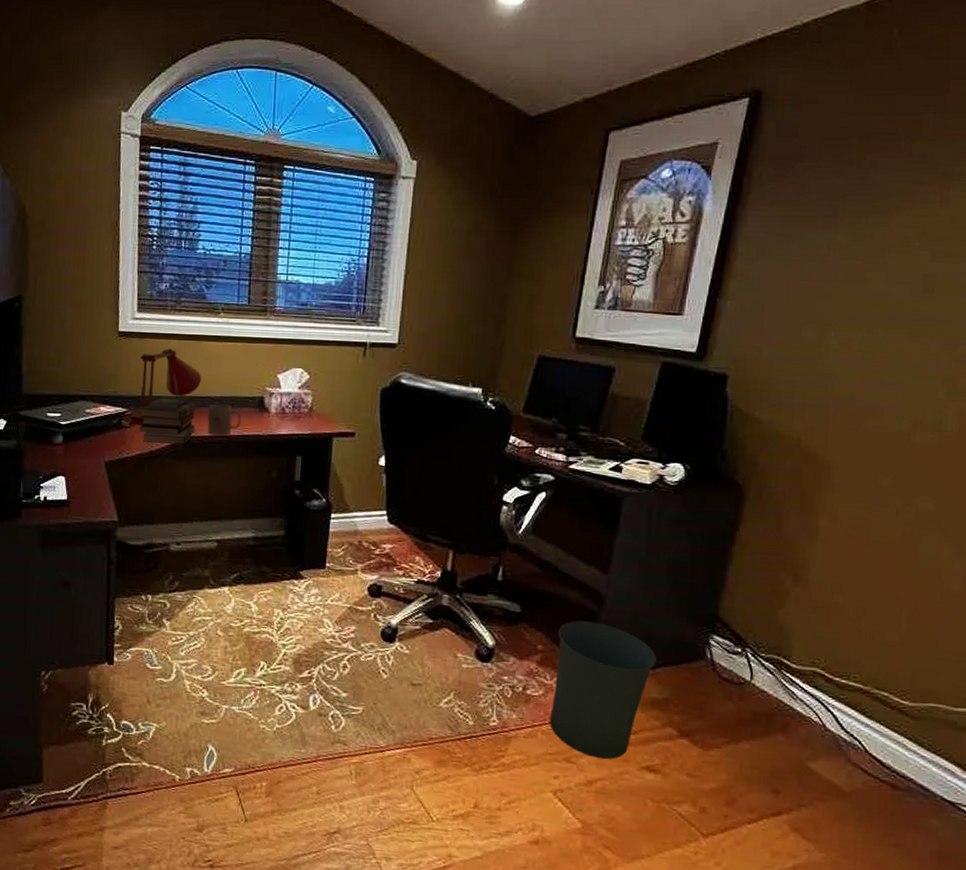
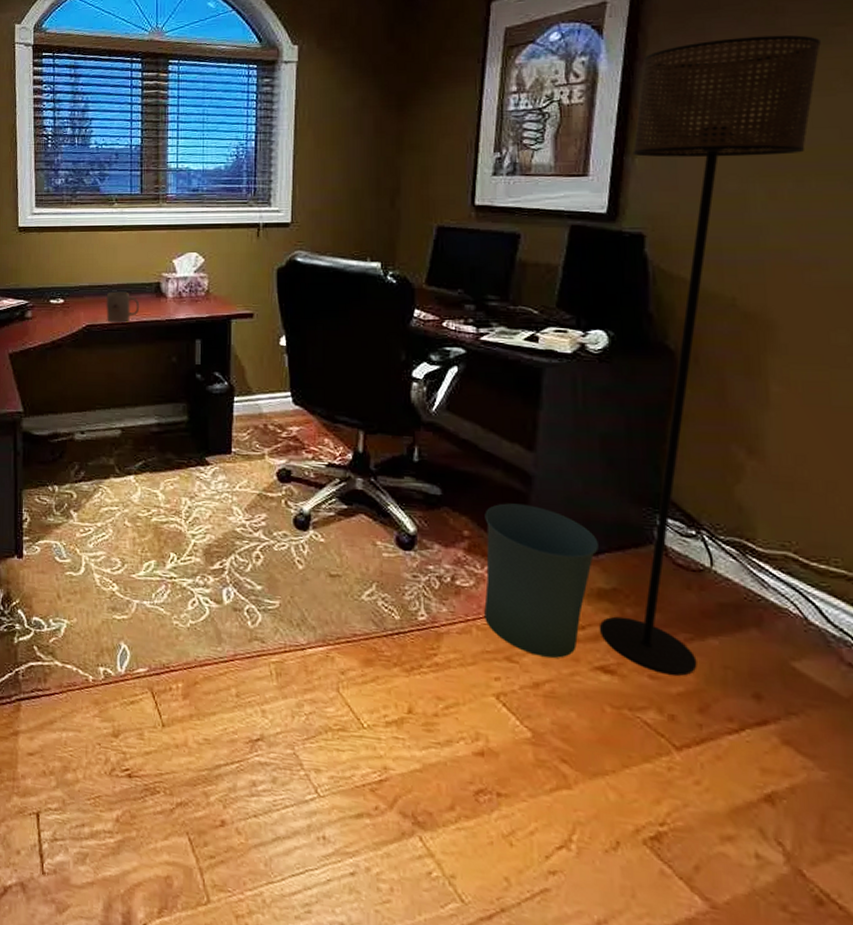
desk lamp: present [121,348,202,426] -> none [23,240,99,316]
books: present [140,397,197,444] -> none [40,287,95,333]
floor lamp: none [650,189,905,774] -> present [600,35,821,676]

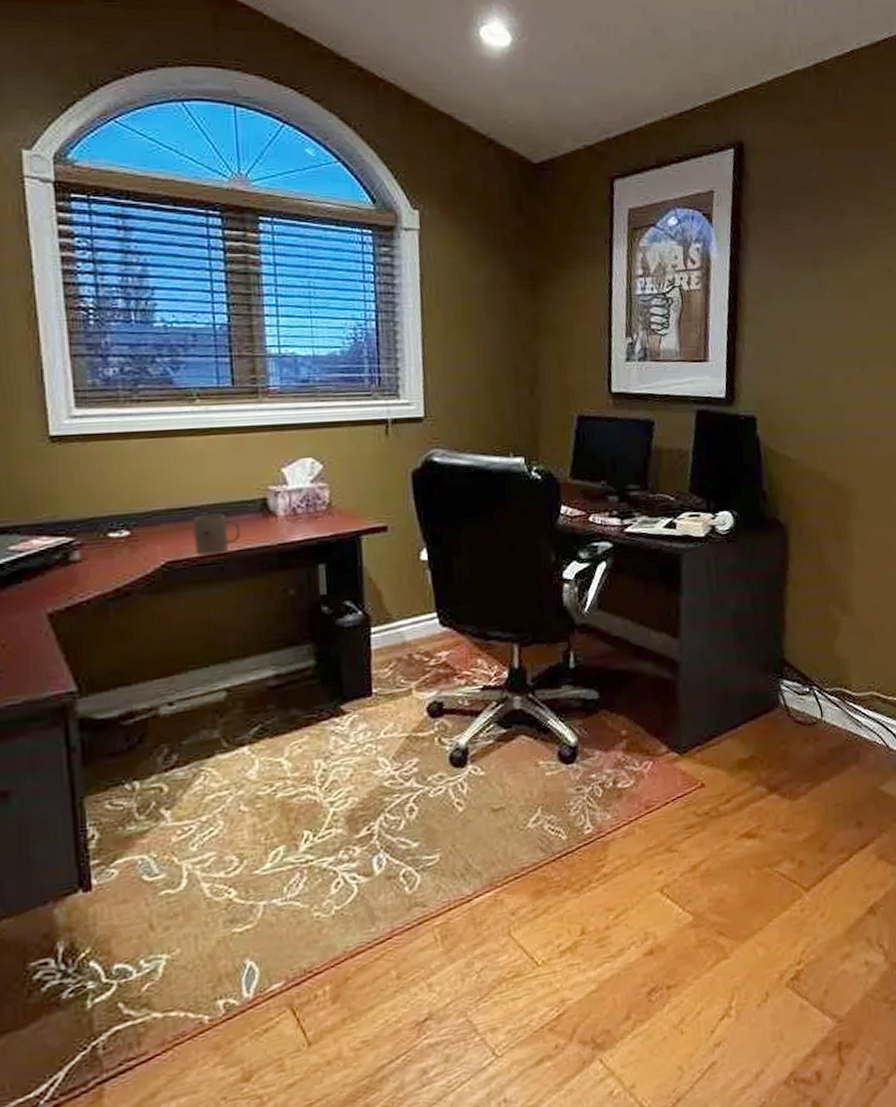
waste bin: present [484,503,598,658] -> none [639,691,737,839]
floor lamp: present [600,35,821,676] -> none [742,234,872,825]

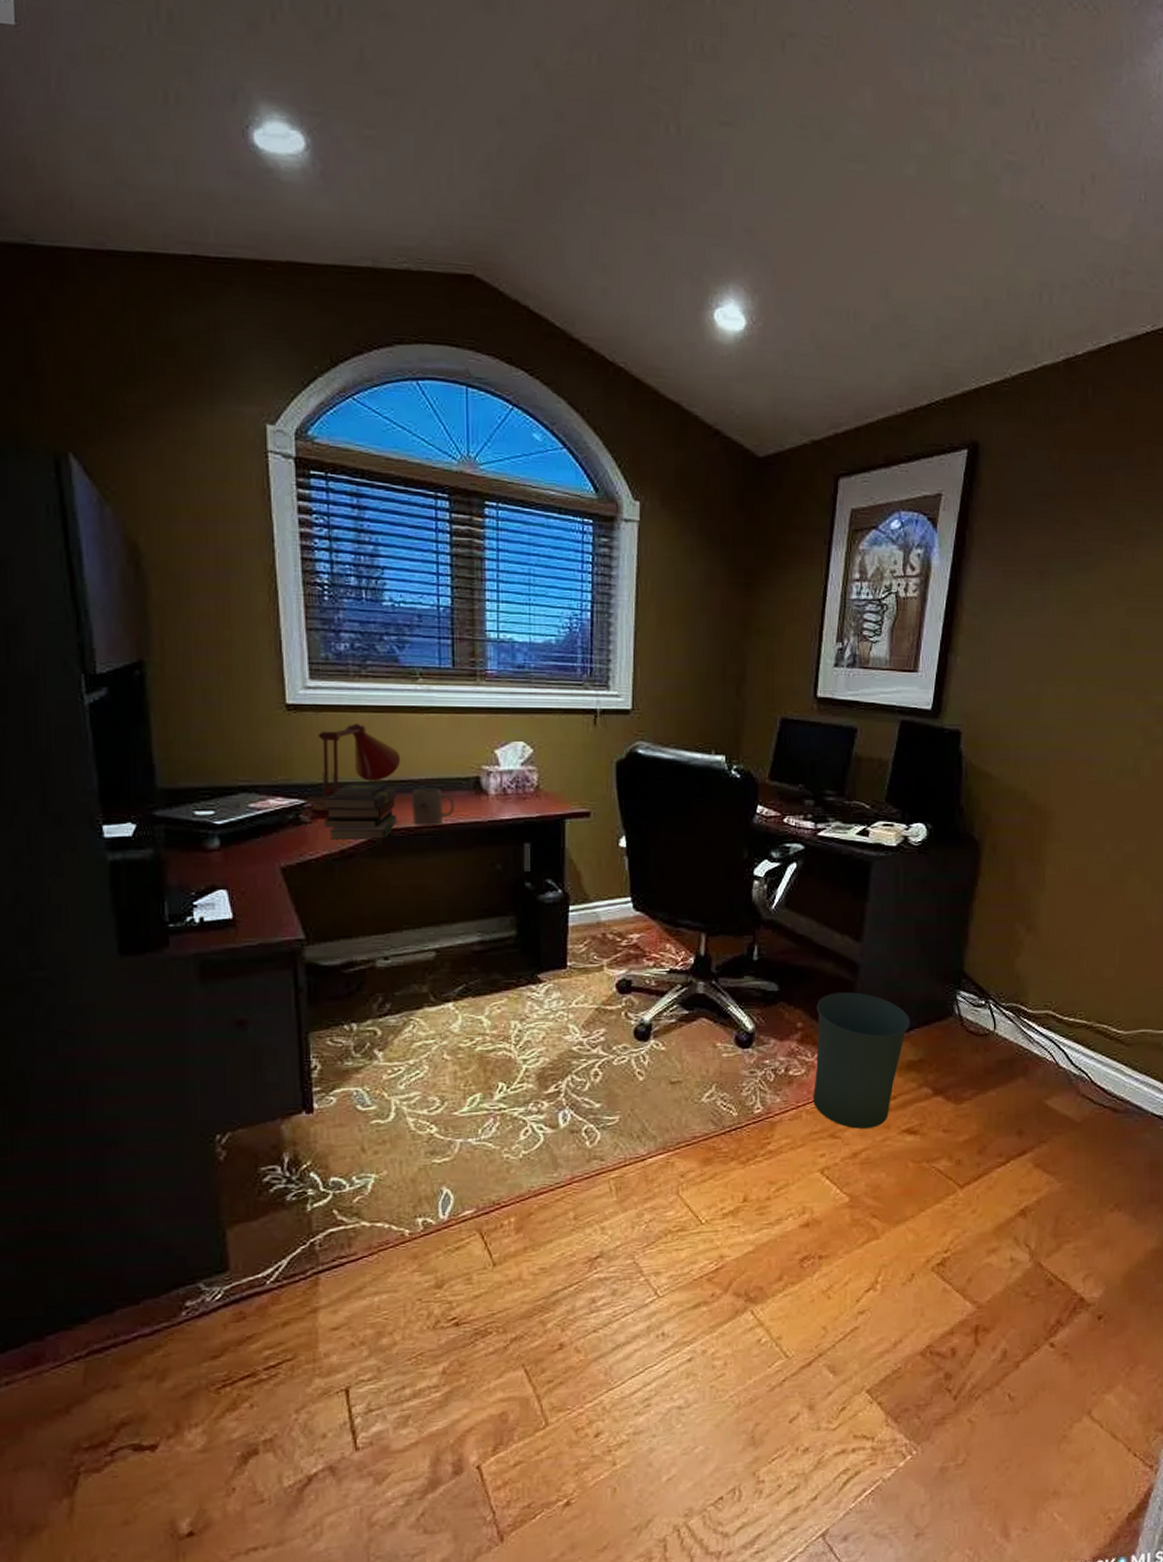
desk lamp: none [66,451,180,559] -> present [298,723,401,820]
books: none [93,512,179,578] -> present [322,783,398,839]
waste bin: none [639,691,737,839] -> present [813,992,910,1129]

